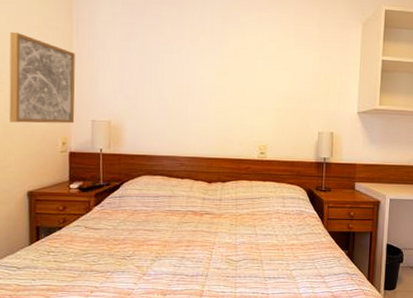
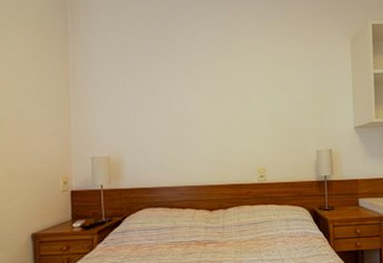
wall art: present [9,31,75,124] -> none [10,78,75,166]

